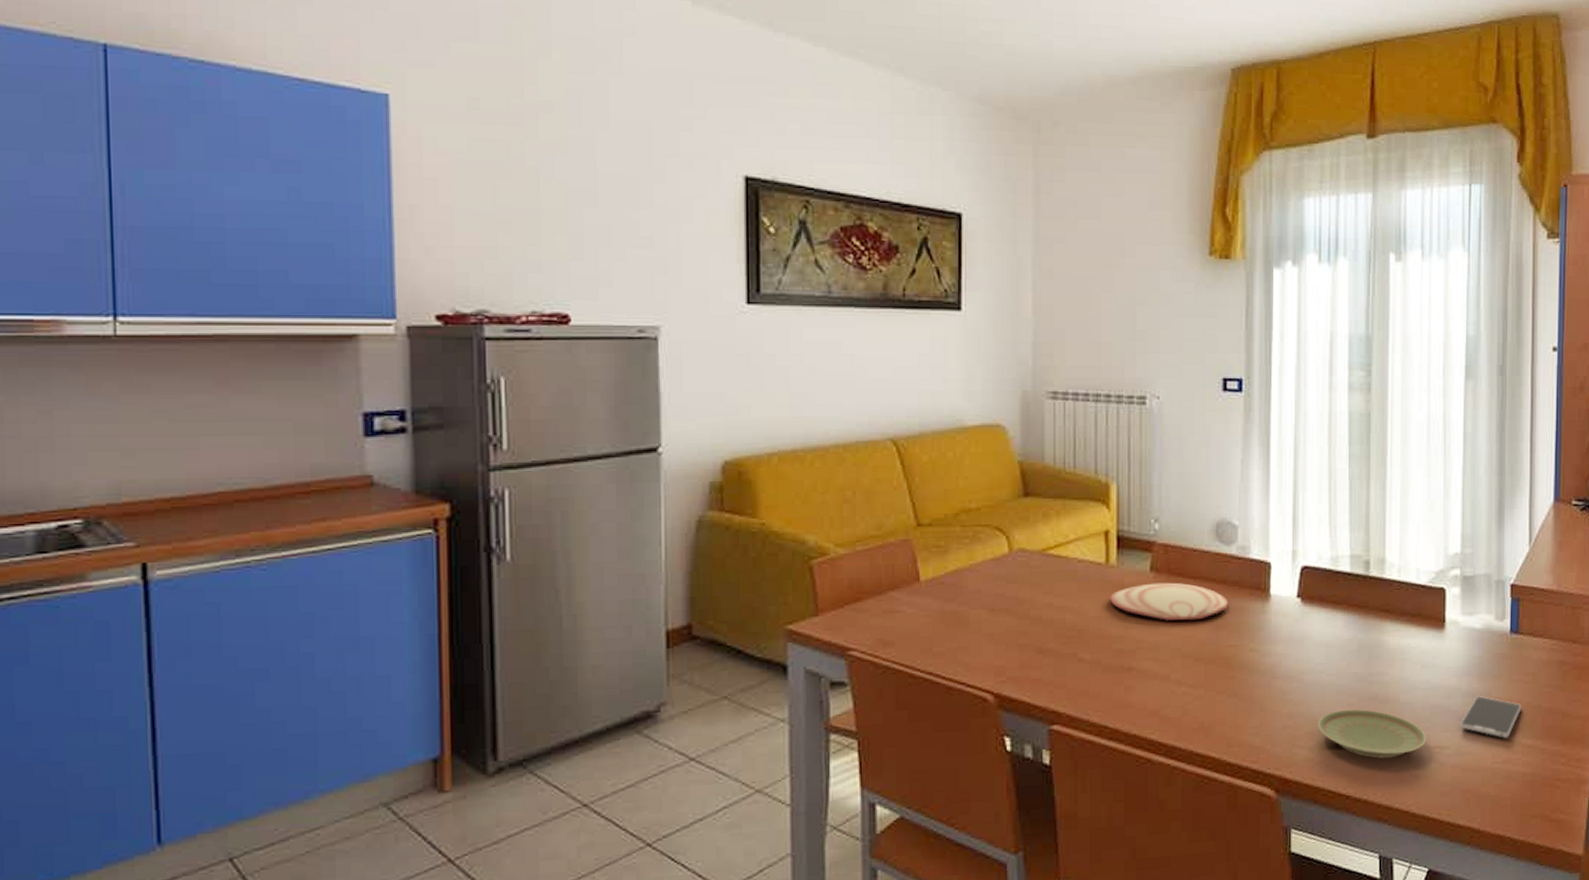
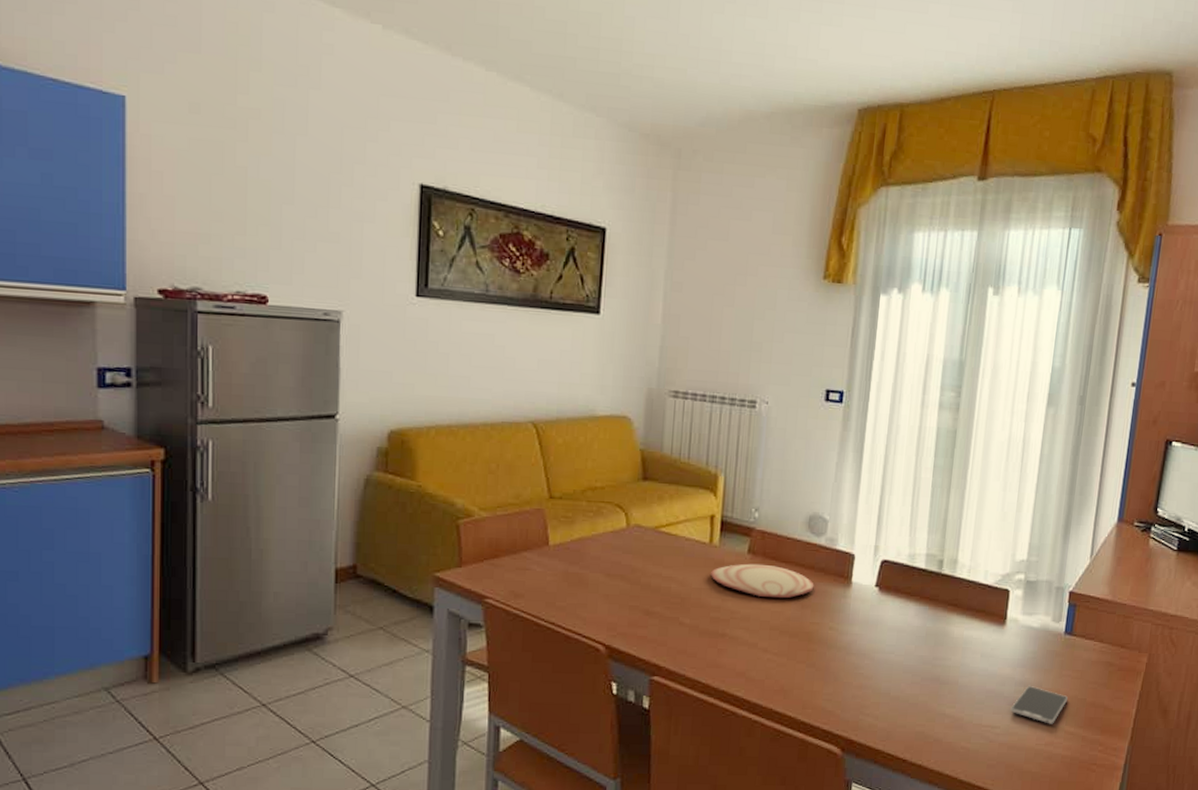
plate: present [1317,708,1427,759] -> none [883,686,980,731]

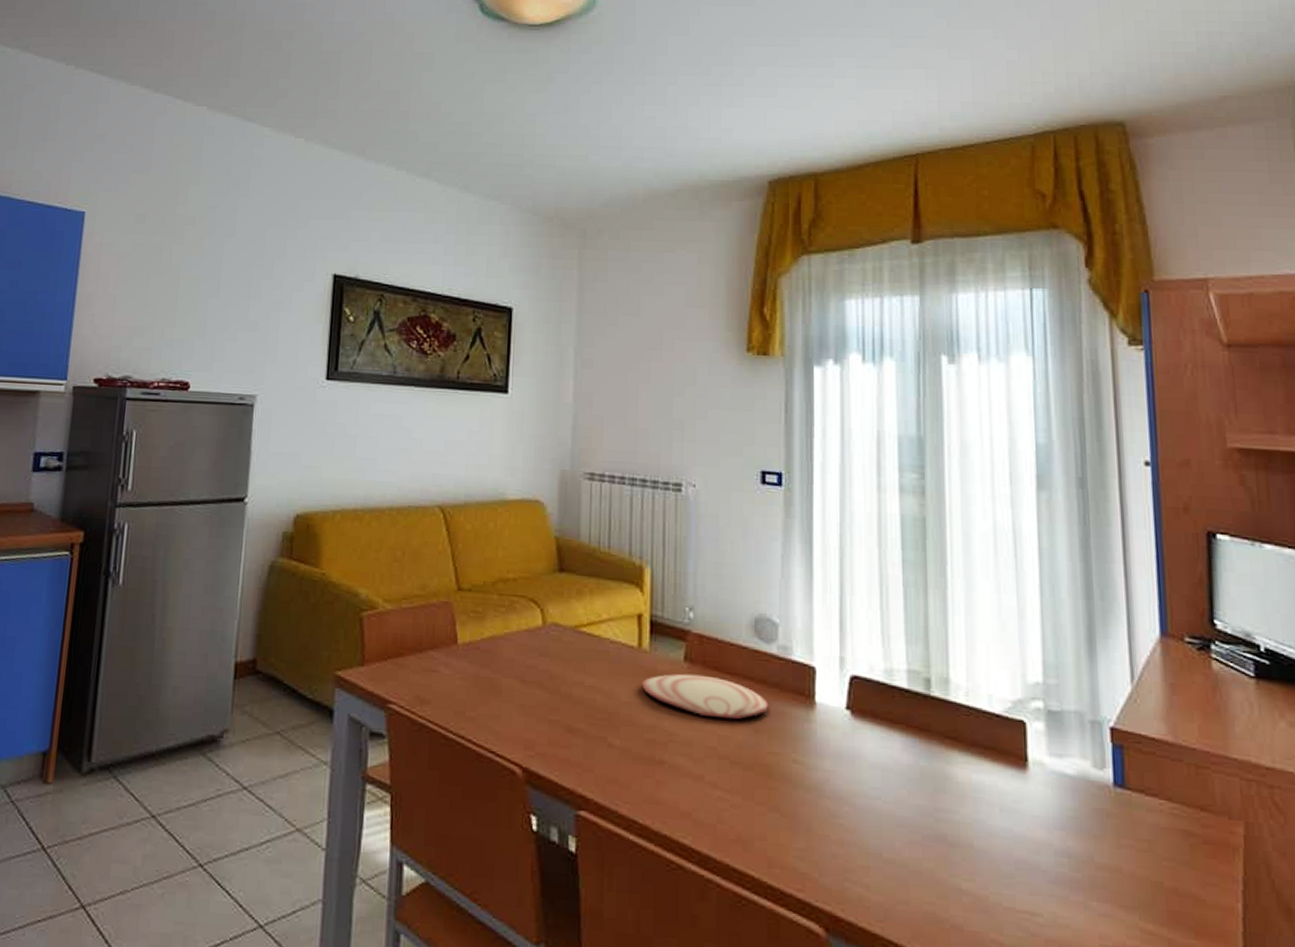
smartphone: present [1010,686,1068,724] -> none [1054,857,1135,917]

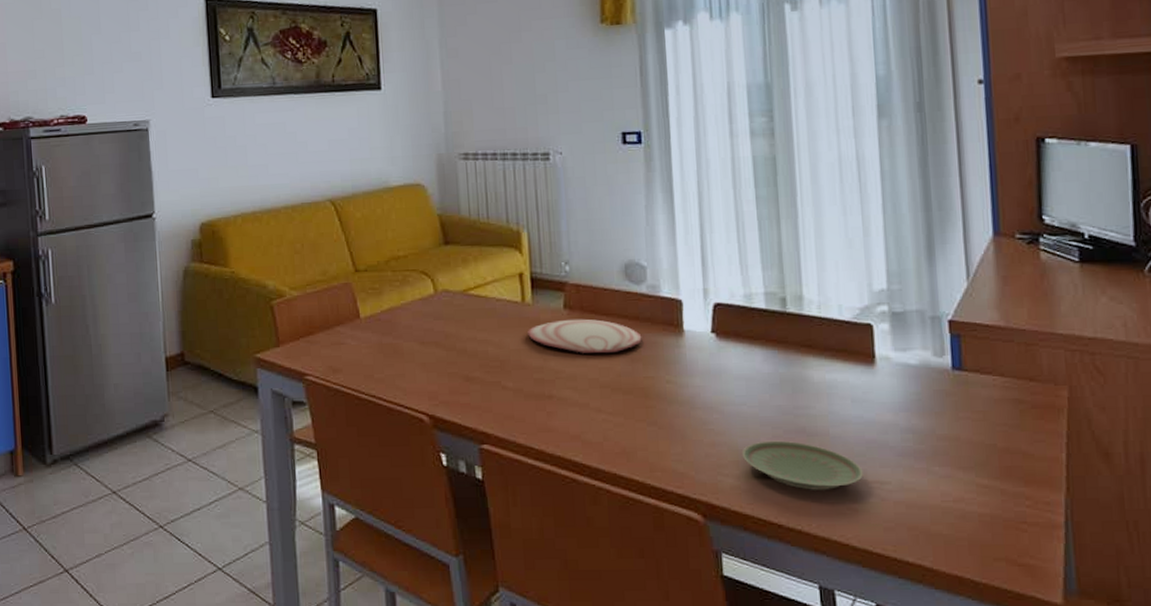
plate: none [873,845,1011,915] -> present [741,440,863,490]

